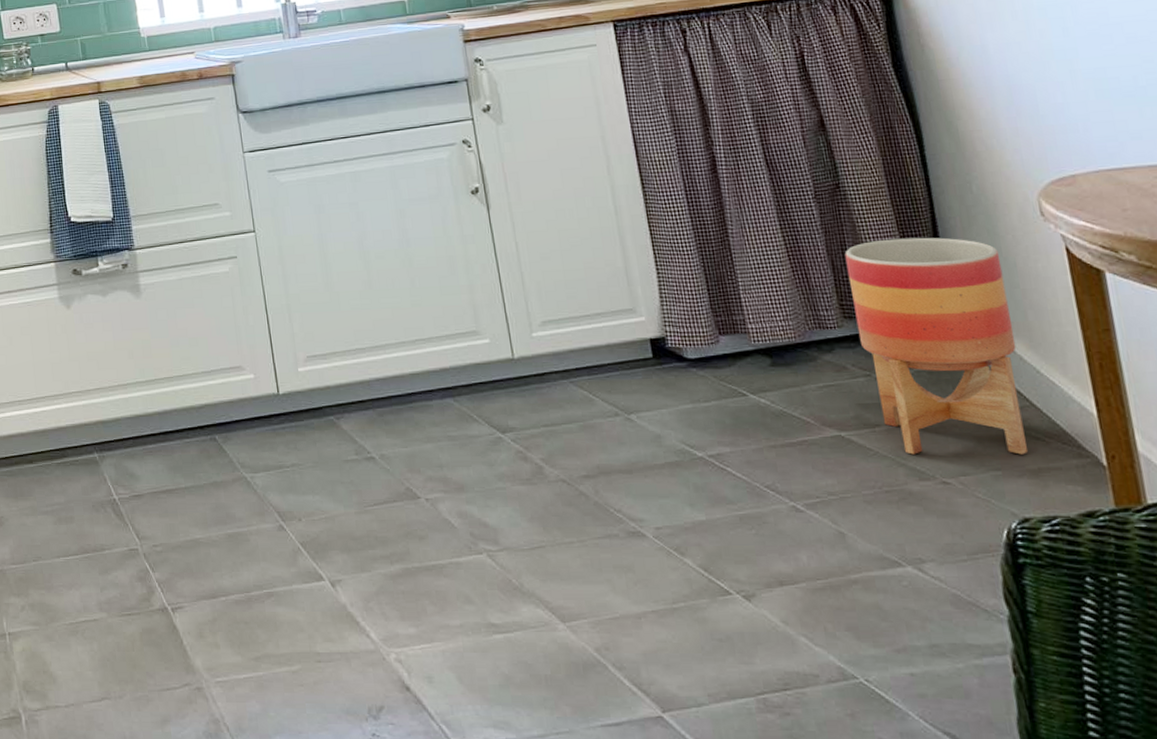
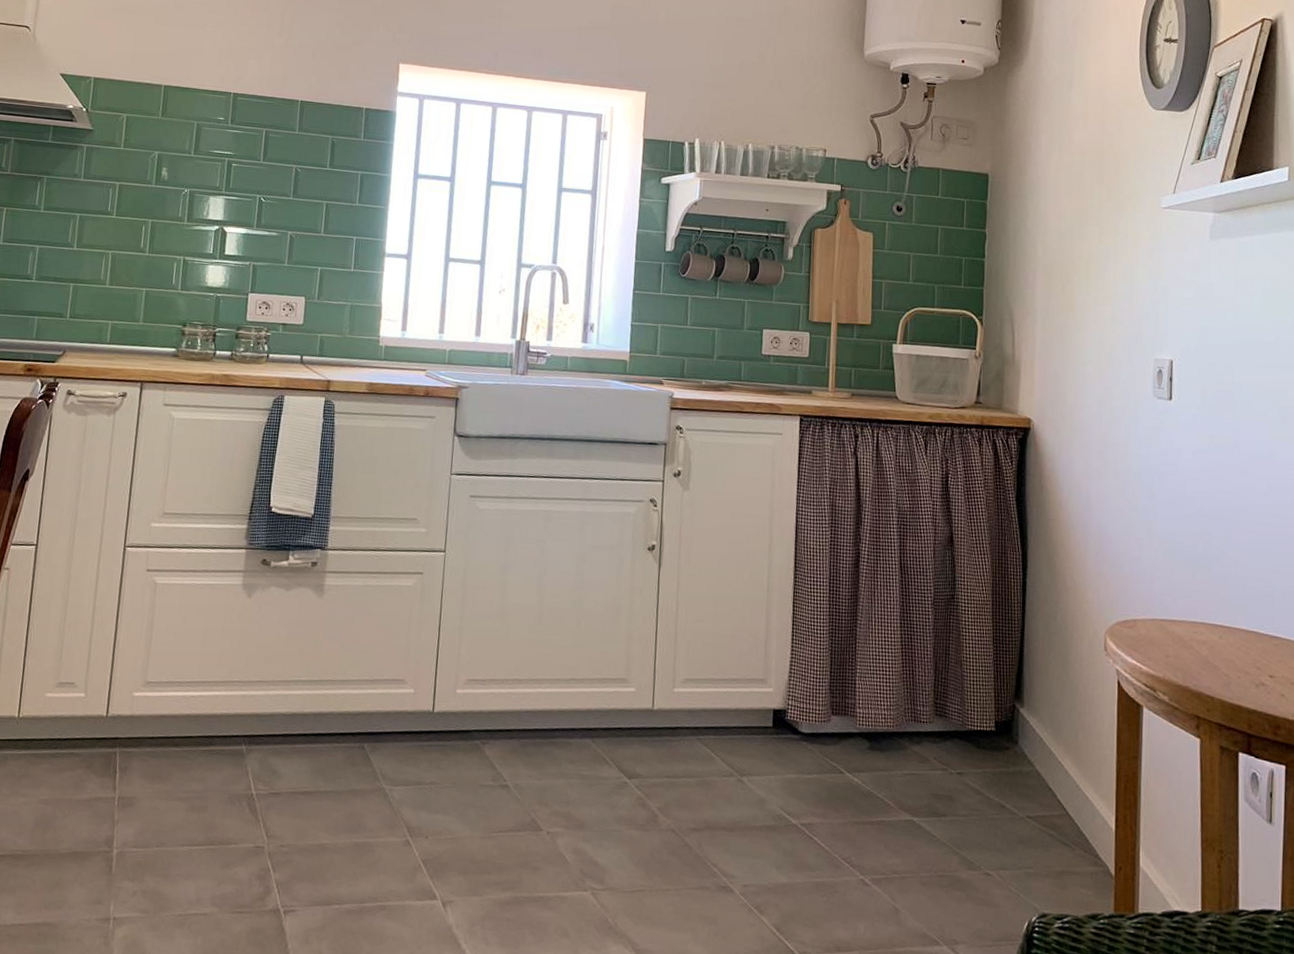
planter: present [844,237,1028,455] -> none [944,650,1067,857]

